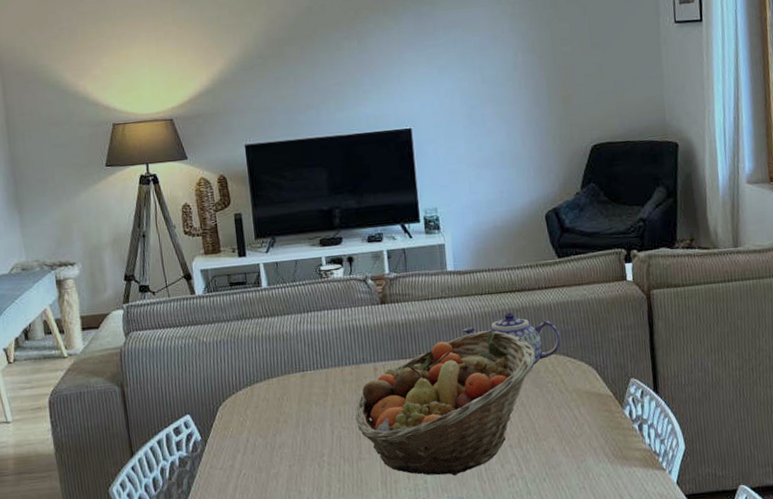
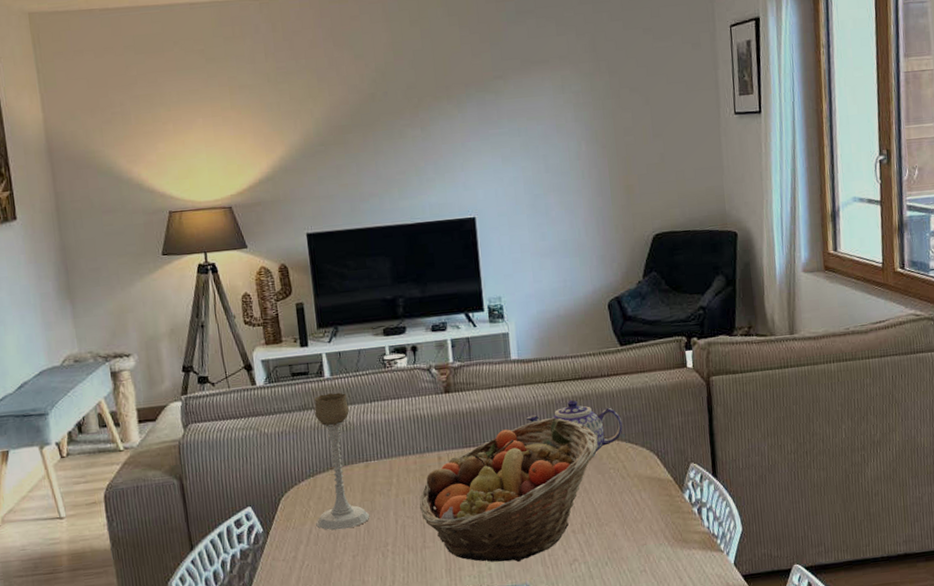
candle holder: none [252,302,306,440] -> present [314,392,370,531]

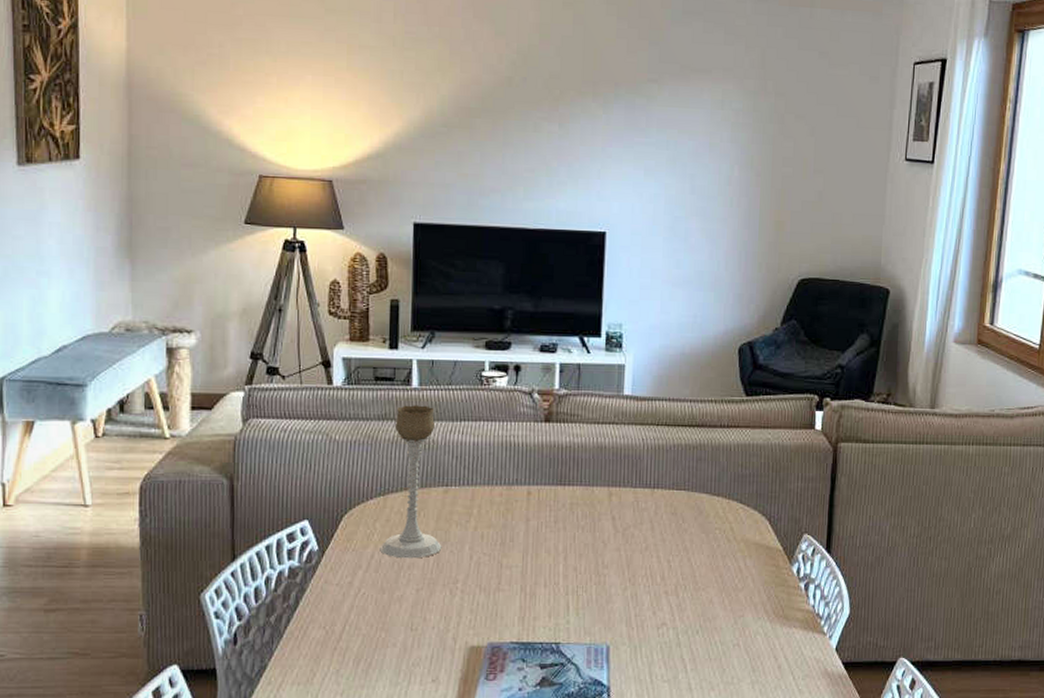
fruit basket: present [419,417,599,562] -> none [498,465,707,618]
teapot: present [525,399,623,458] -> none [631,447,737,514]

